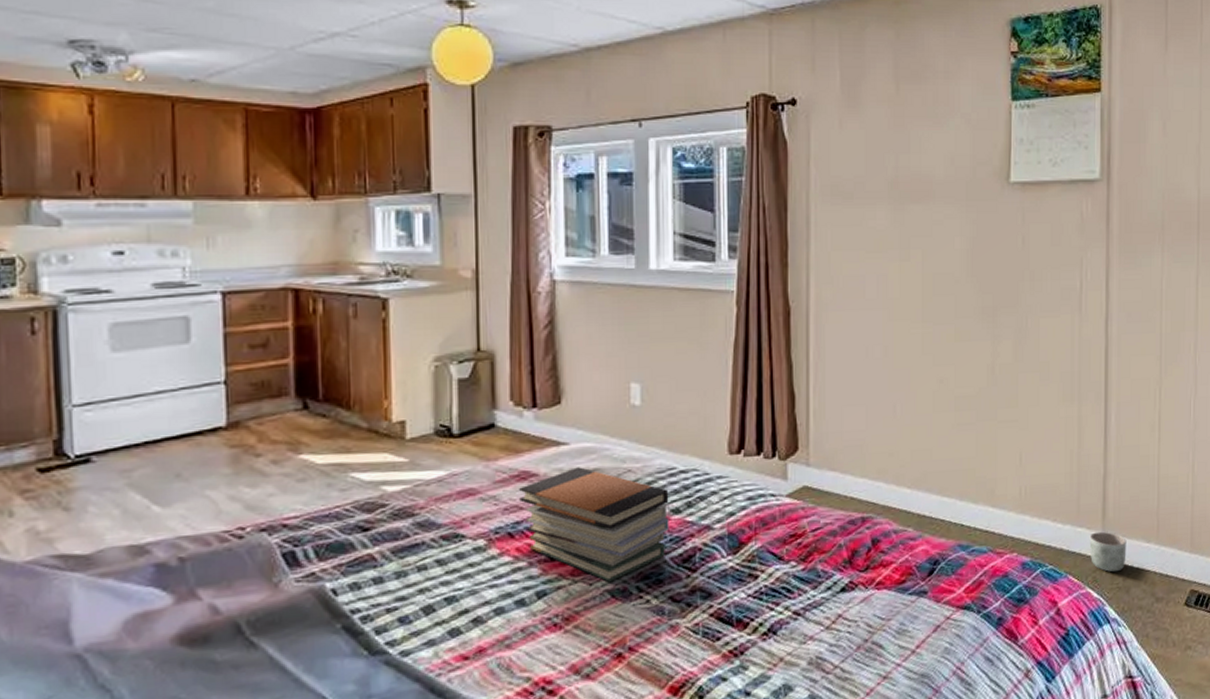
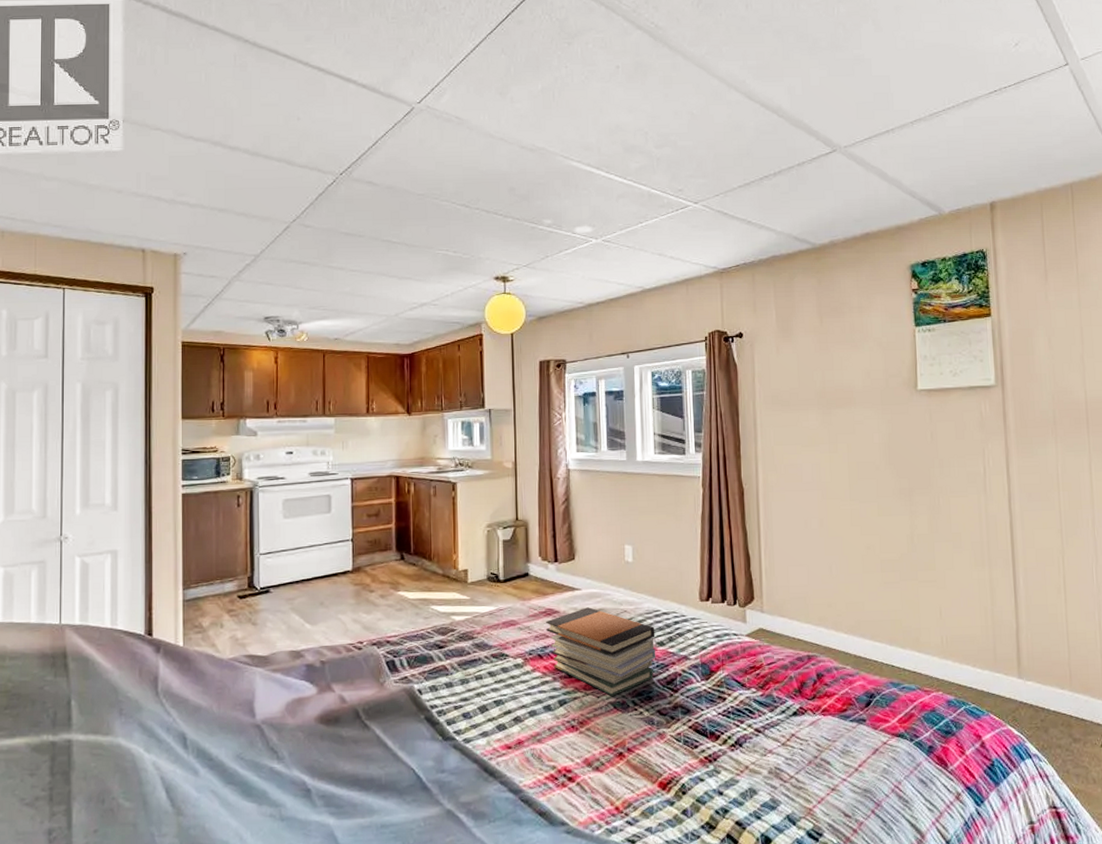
planter: present [1089,531,1127,572] -> none [1007,677,1043,714]

